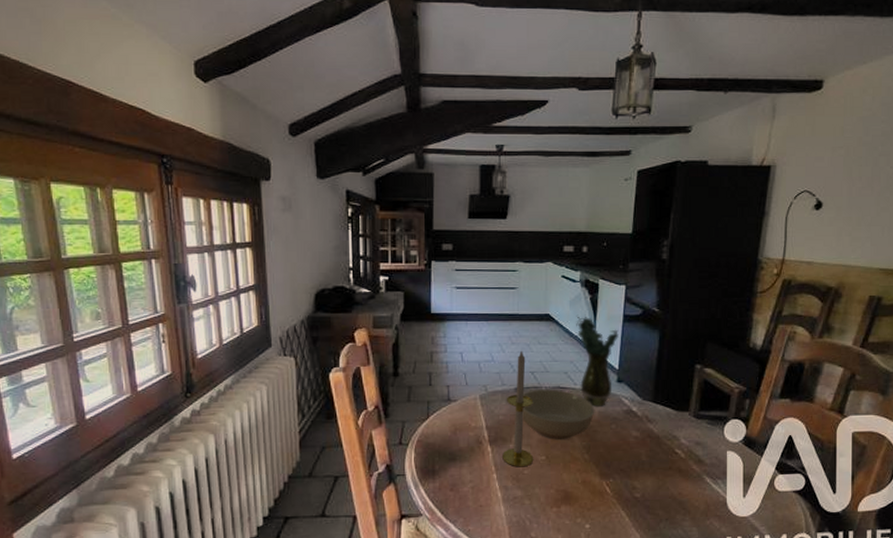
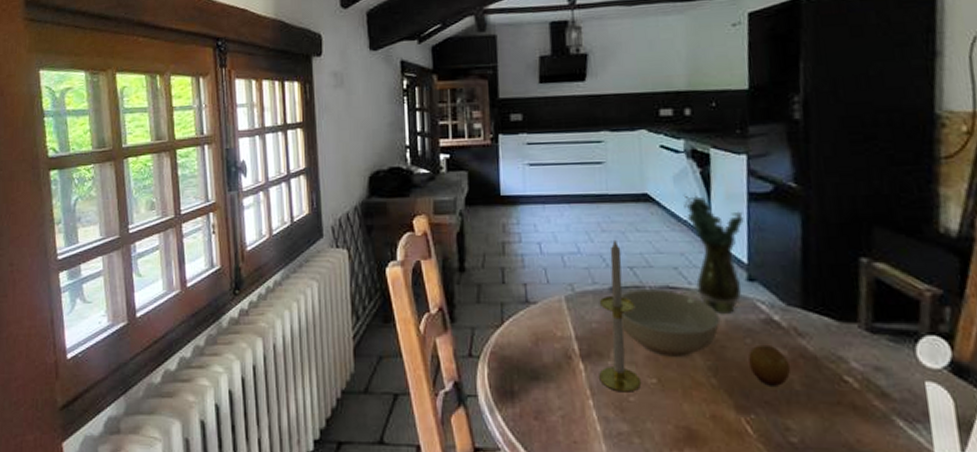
fruit: none [613,428,641,458] -> present [748,344,791,386]

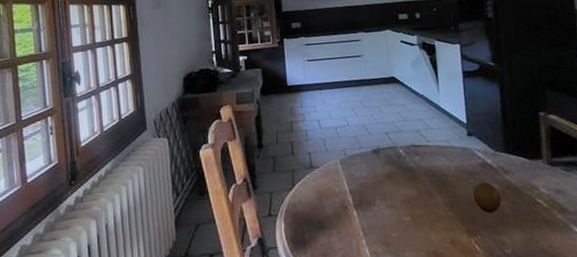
candle: present [599,239,641,392] -> none [365,113,399,231]
bowl: present [621,289,721,357] -> none [381,148,452,199]
vase: present [683,193,744,314] -> none [419,74,465,162]

